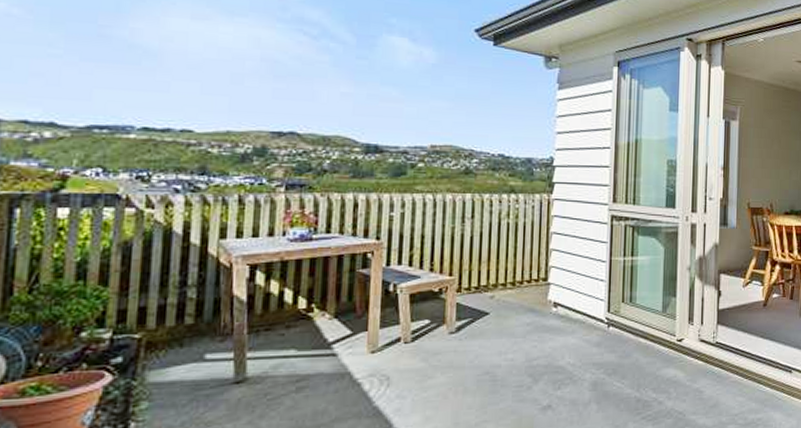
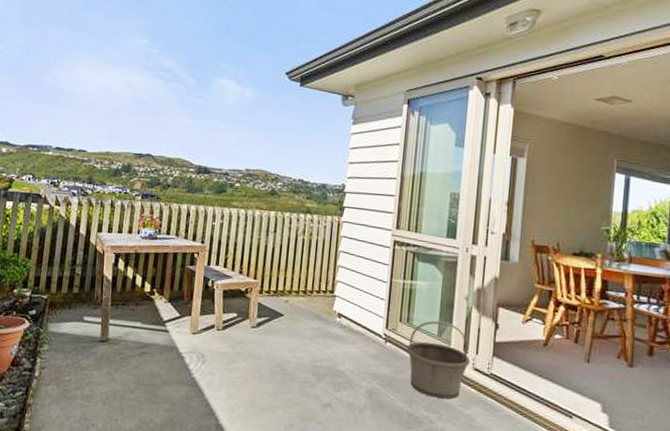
basket: none [631,296,696,377] -> present [407,321,470,399]

